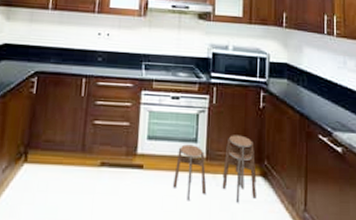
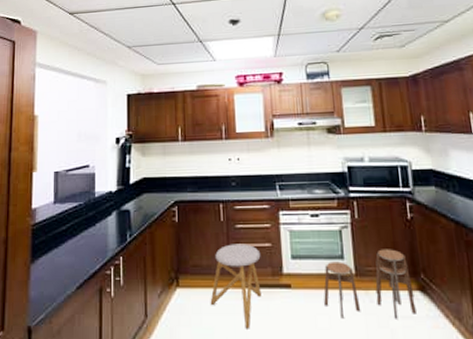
stool: none [58,120,118,209] -> present [210,243,262,329]

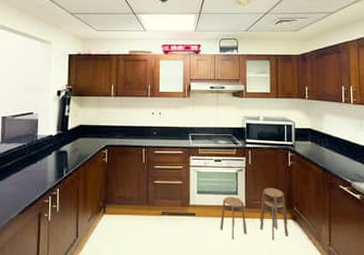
stool: present [210,243,262,329] -> none [130,181,173,247]

